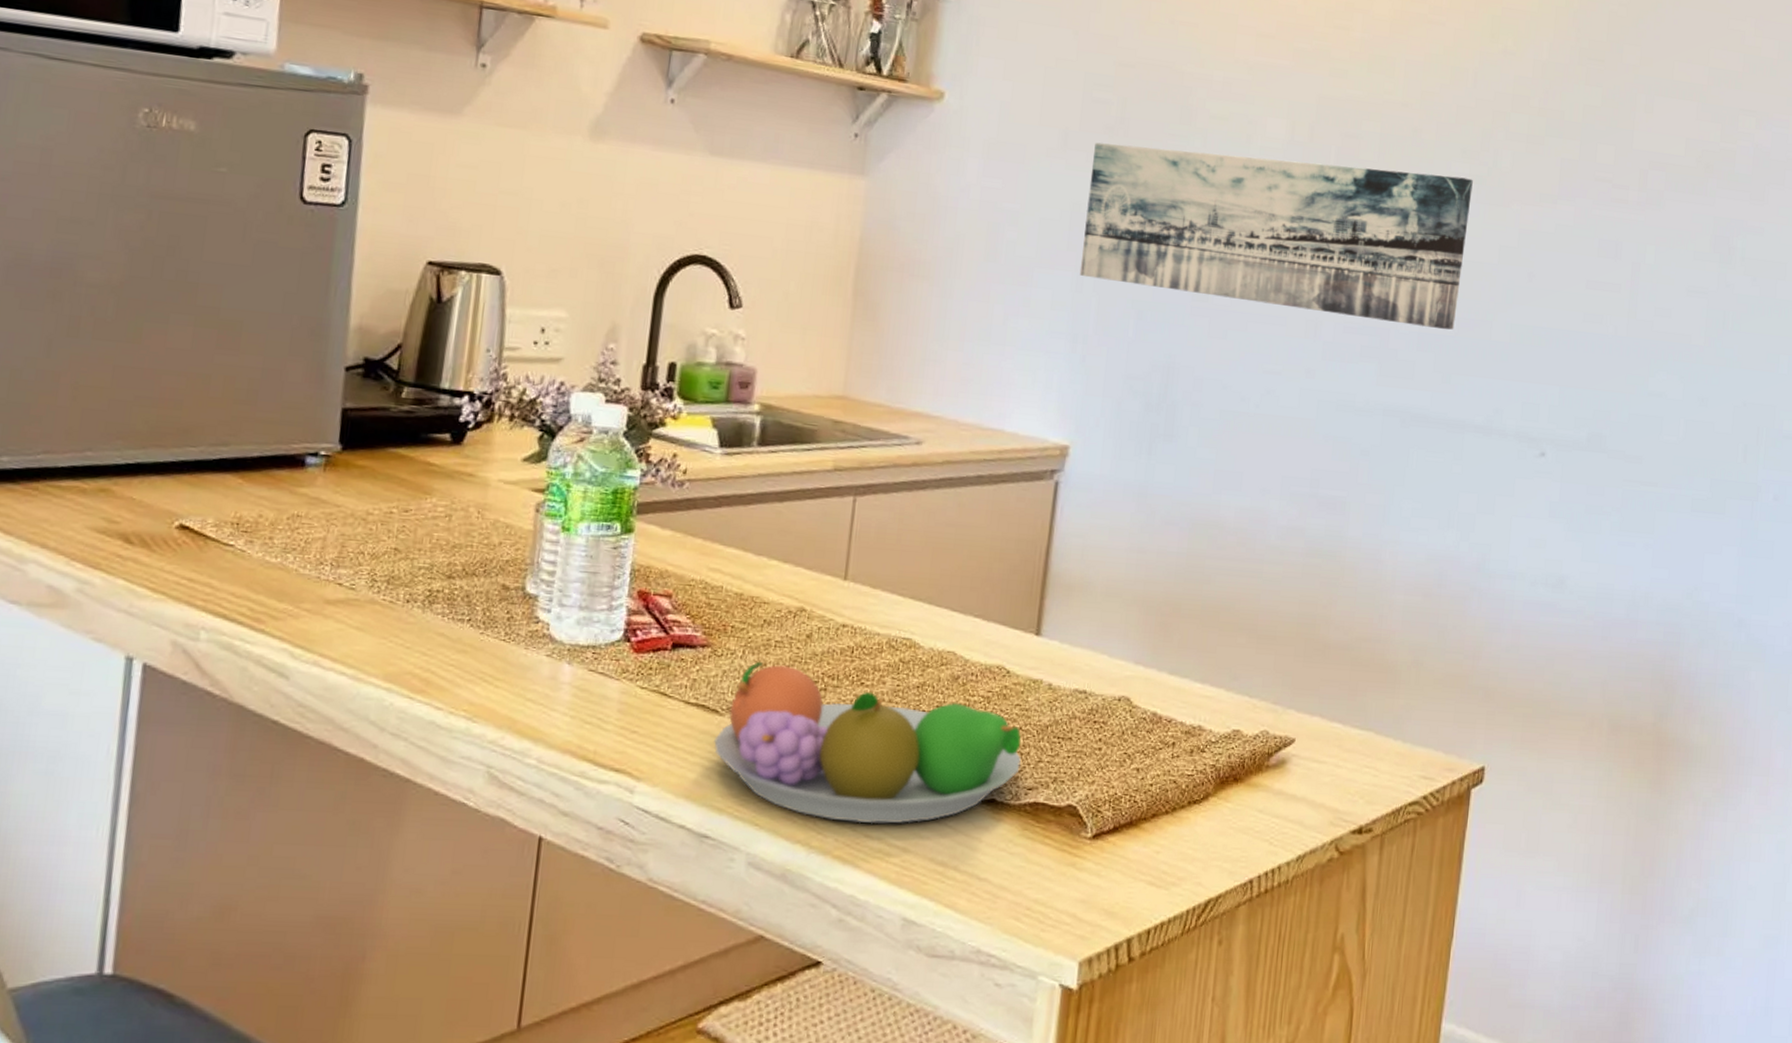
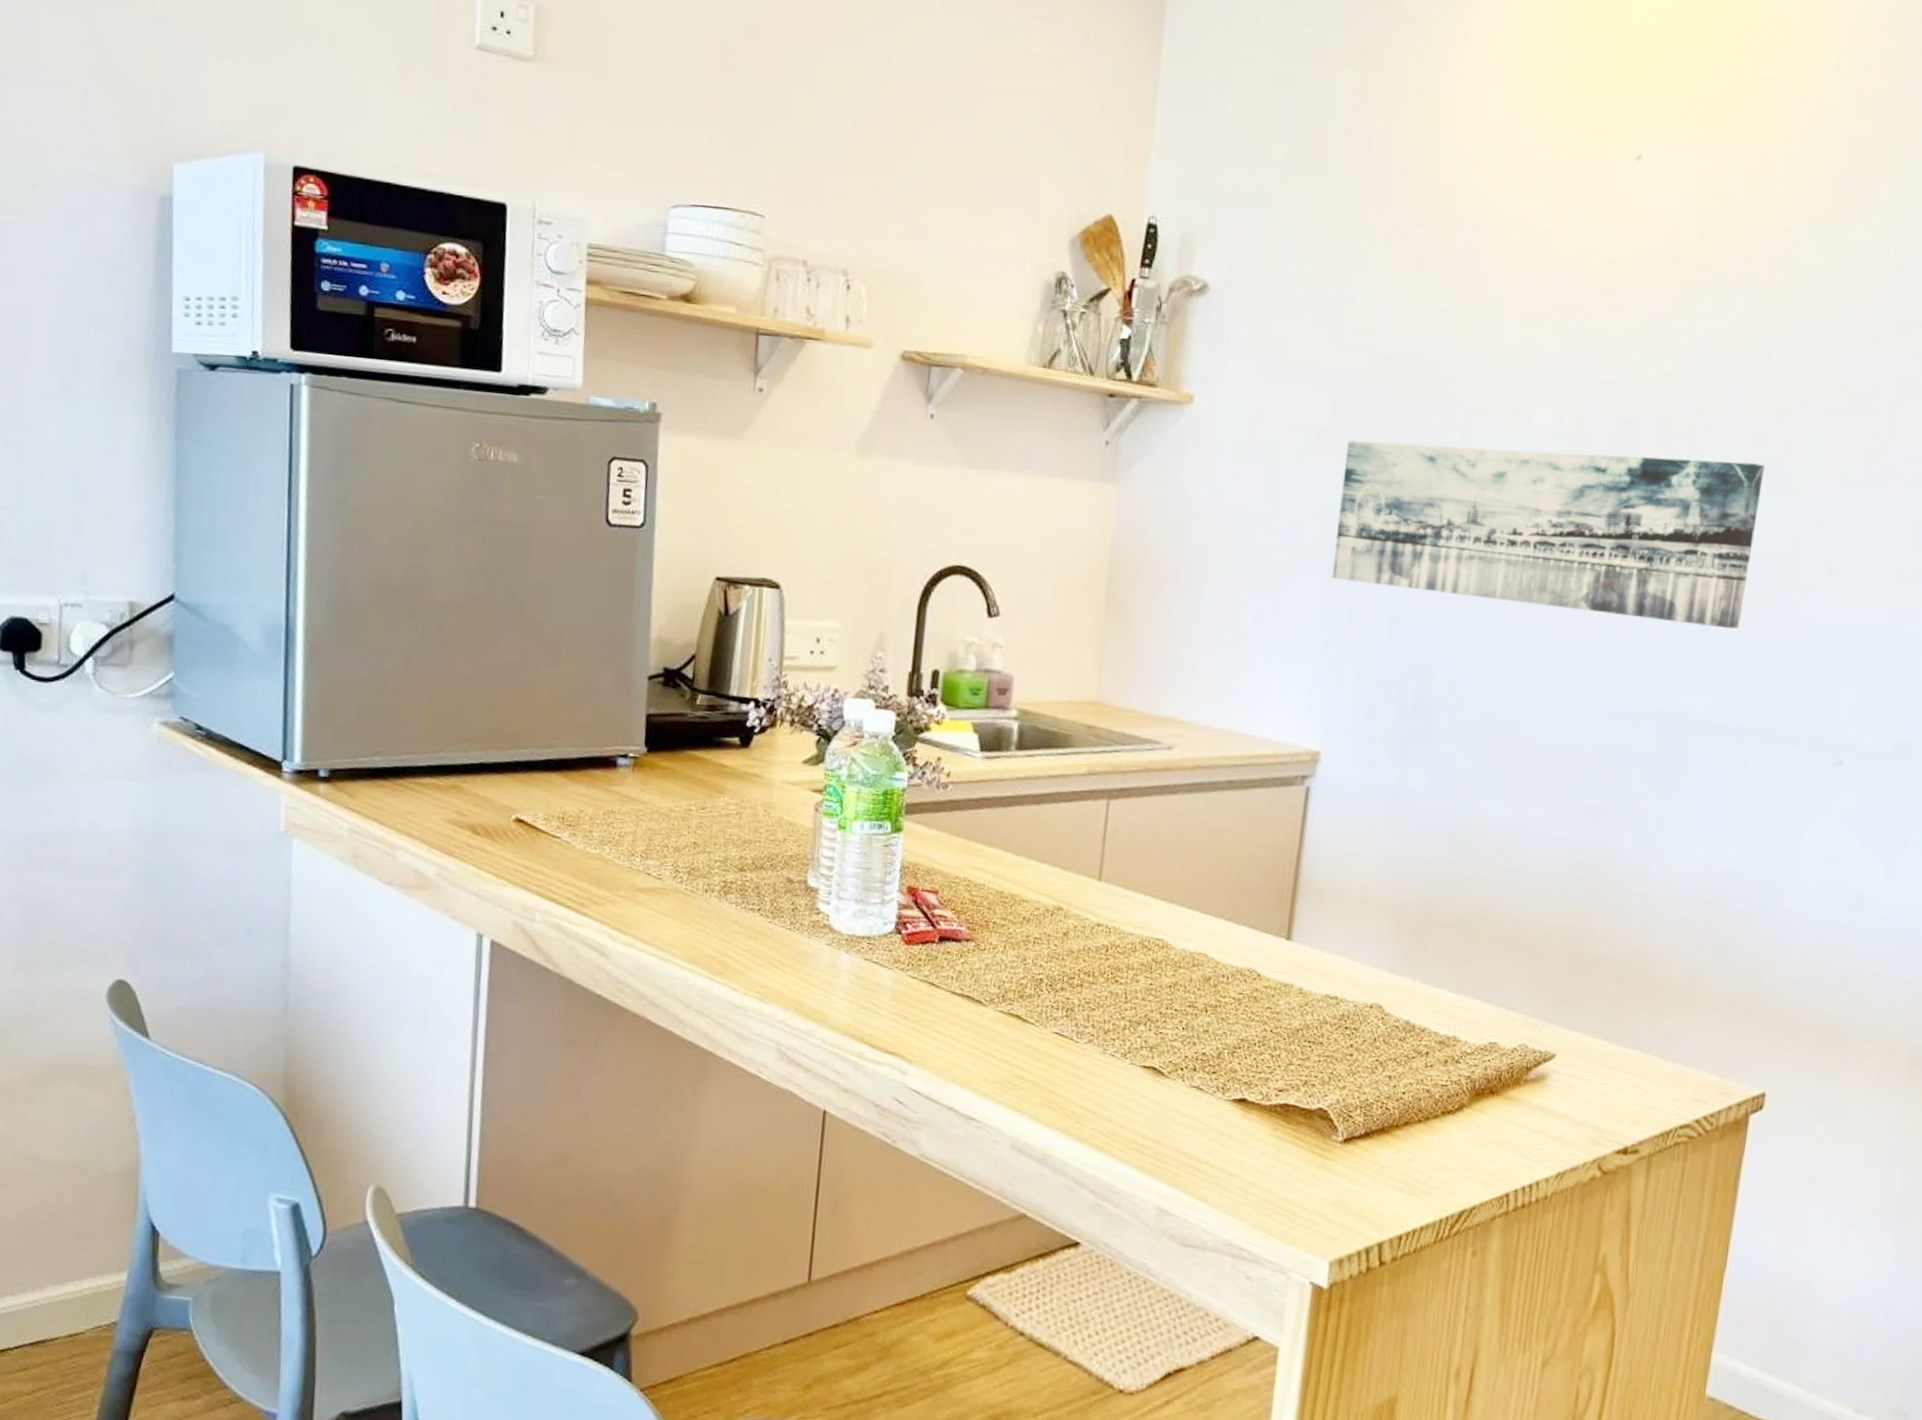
fruit bowl: present [714,661,1022,824] -> none [978,956,1272,1117]

